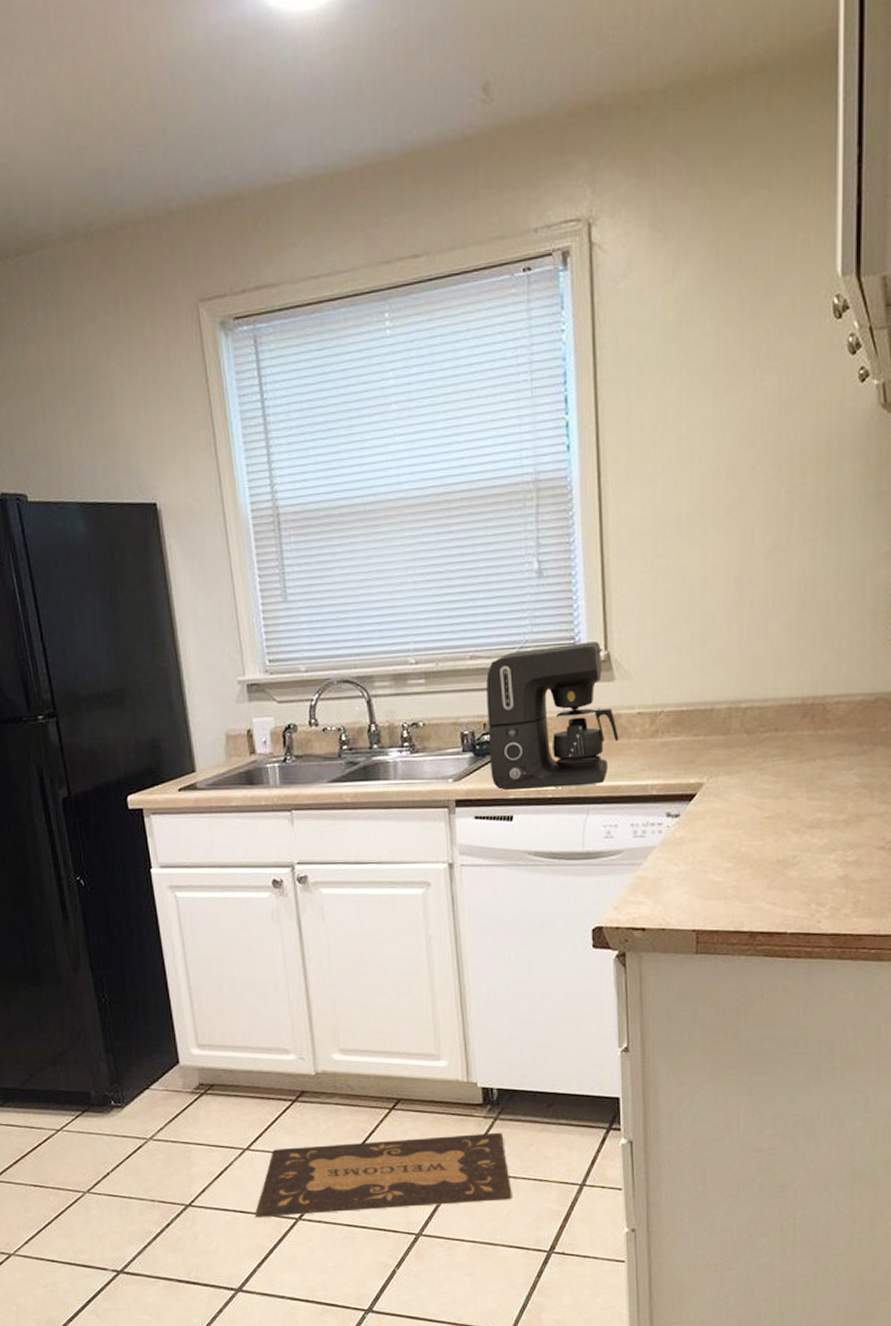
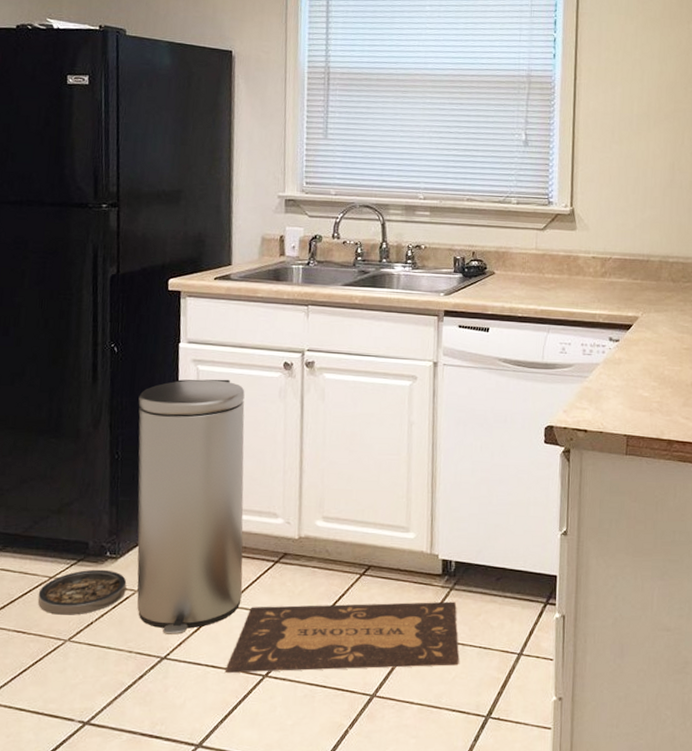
pet bowl: none [48,1119,138,1167] -> present [37,569,127,615]
pedal bin: none [116,905,262,1182] -> present [137,379,245,635]
coffee maker: present [486,641,619,791] -> none [474,198,577,310]

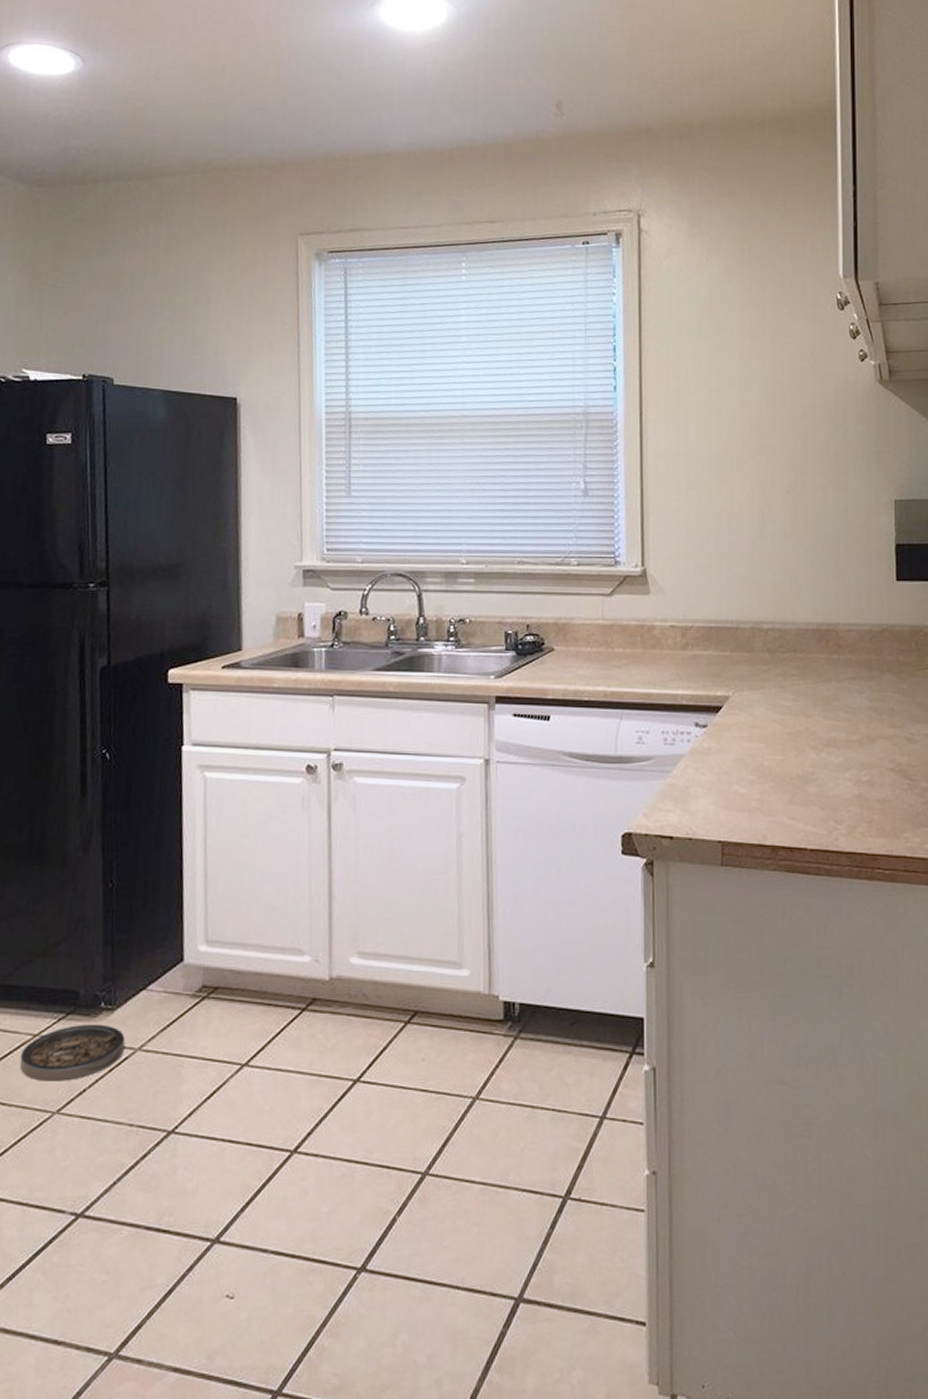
pedal bin: present [137,379,245,635] -> none [135,787,264,1102]
doormat: present [224,601,460,674] -> none [244,1053,529,1150]

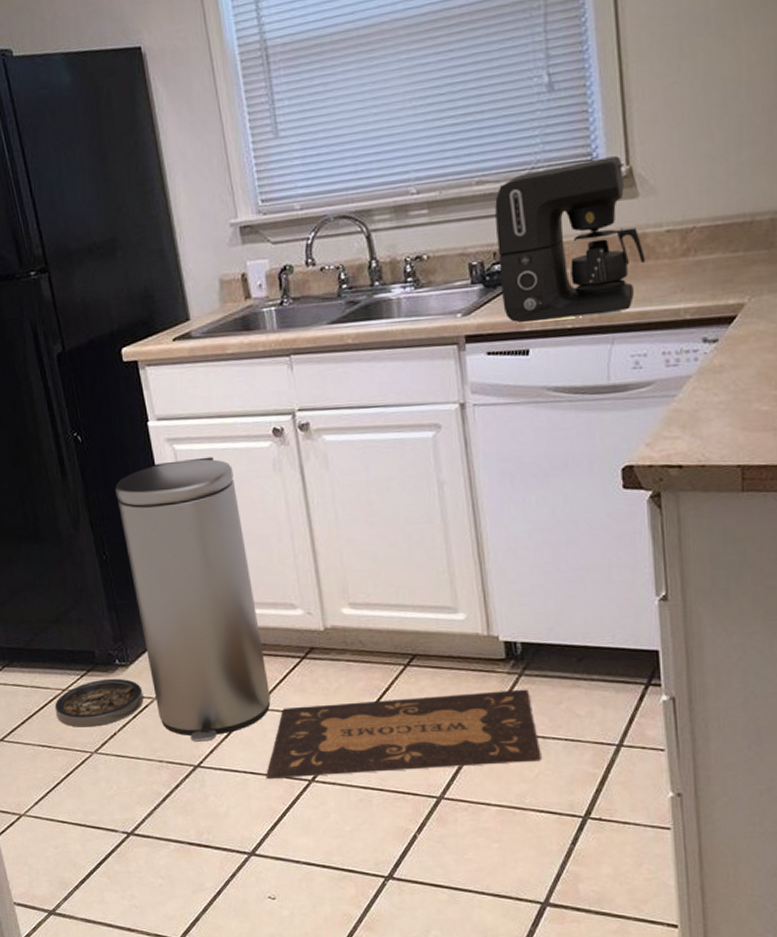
pedal bin: none [135,787,264,1102] -> present [115,456,271,742]
doormat: none [244,1053,529,1150] -> present [265,689,542,780]
coffee maker: none [530,557,652,691] -> present [495,156,646,323]

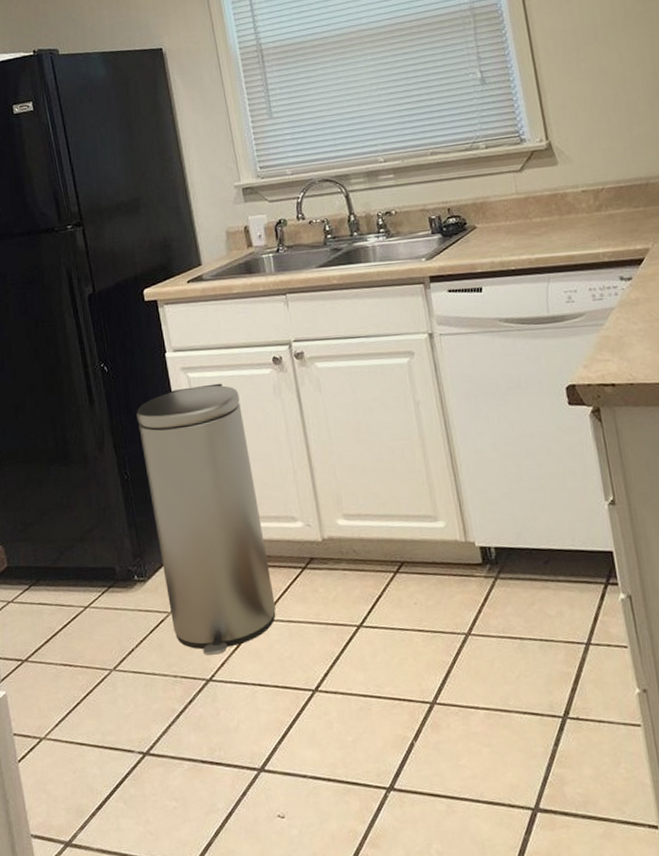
pet bowl: present [54,678,144,727] -> none [77,593,160,645]
doormat: present [265,689,542,780] -> none [272,592,521,692]
coffee maker: present [495,156,646,323] -> none [446,133,568,266]

